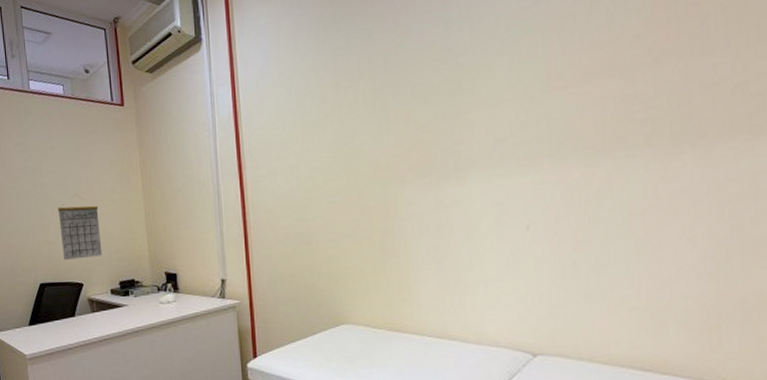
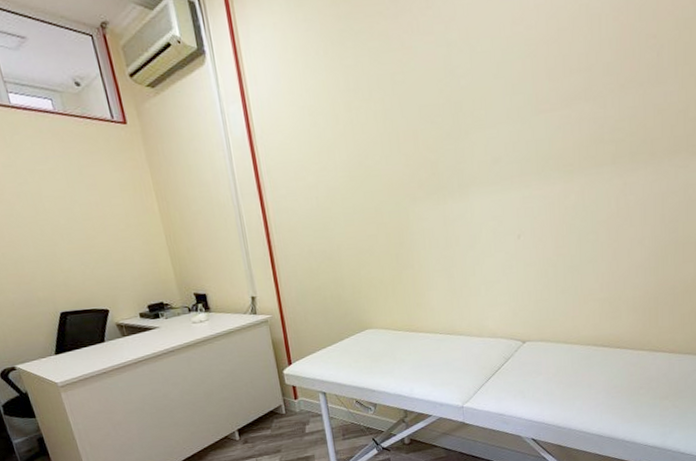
calendar: present [58,194,102,260] -> none [67,220,125,287]

